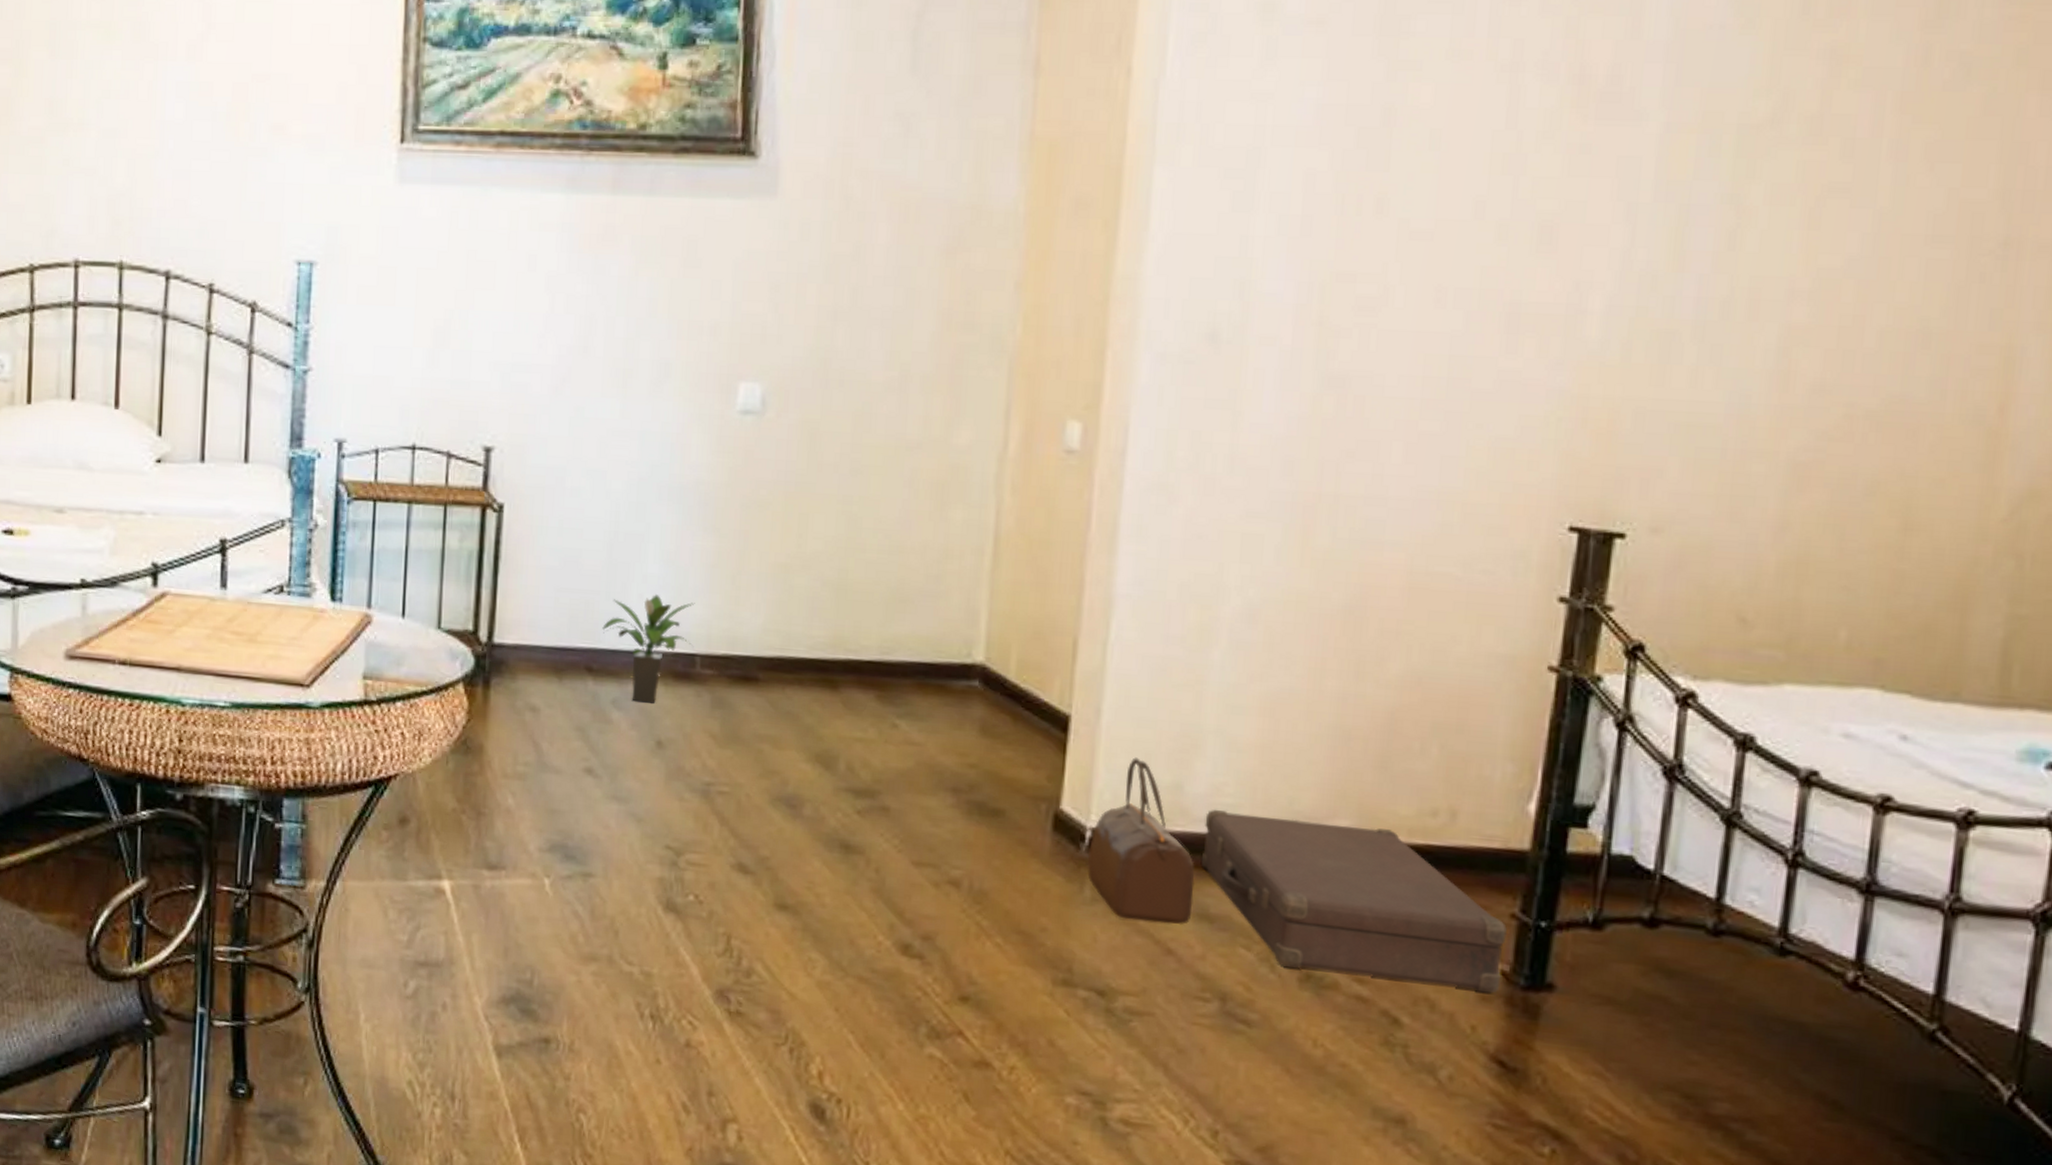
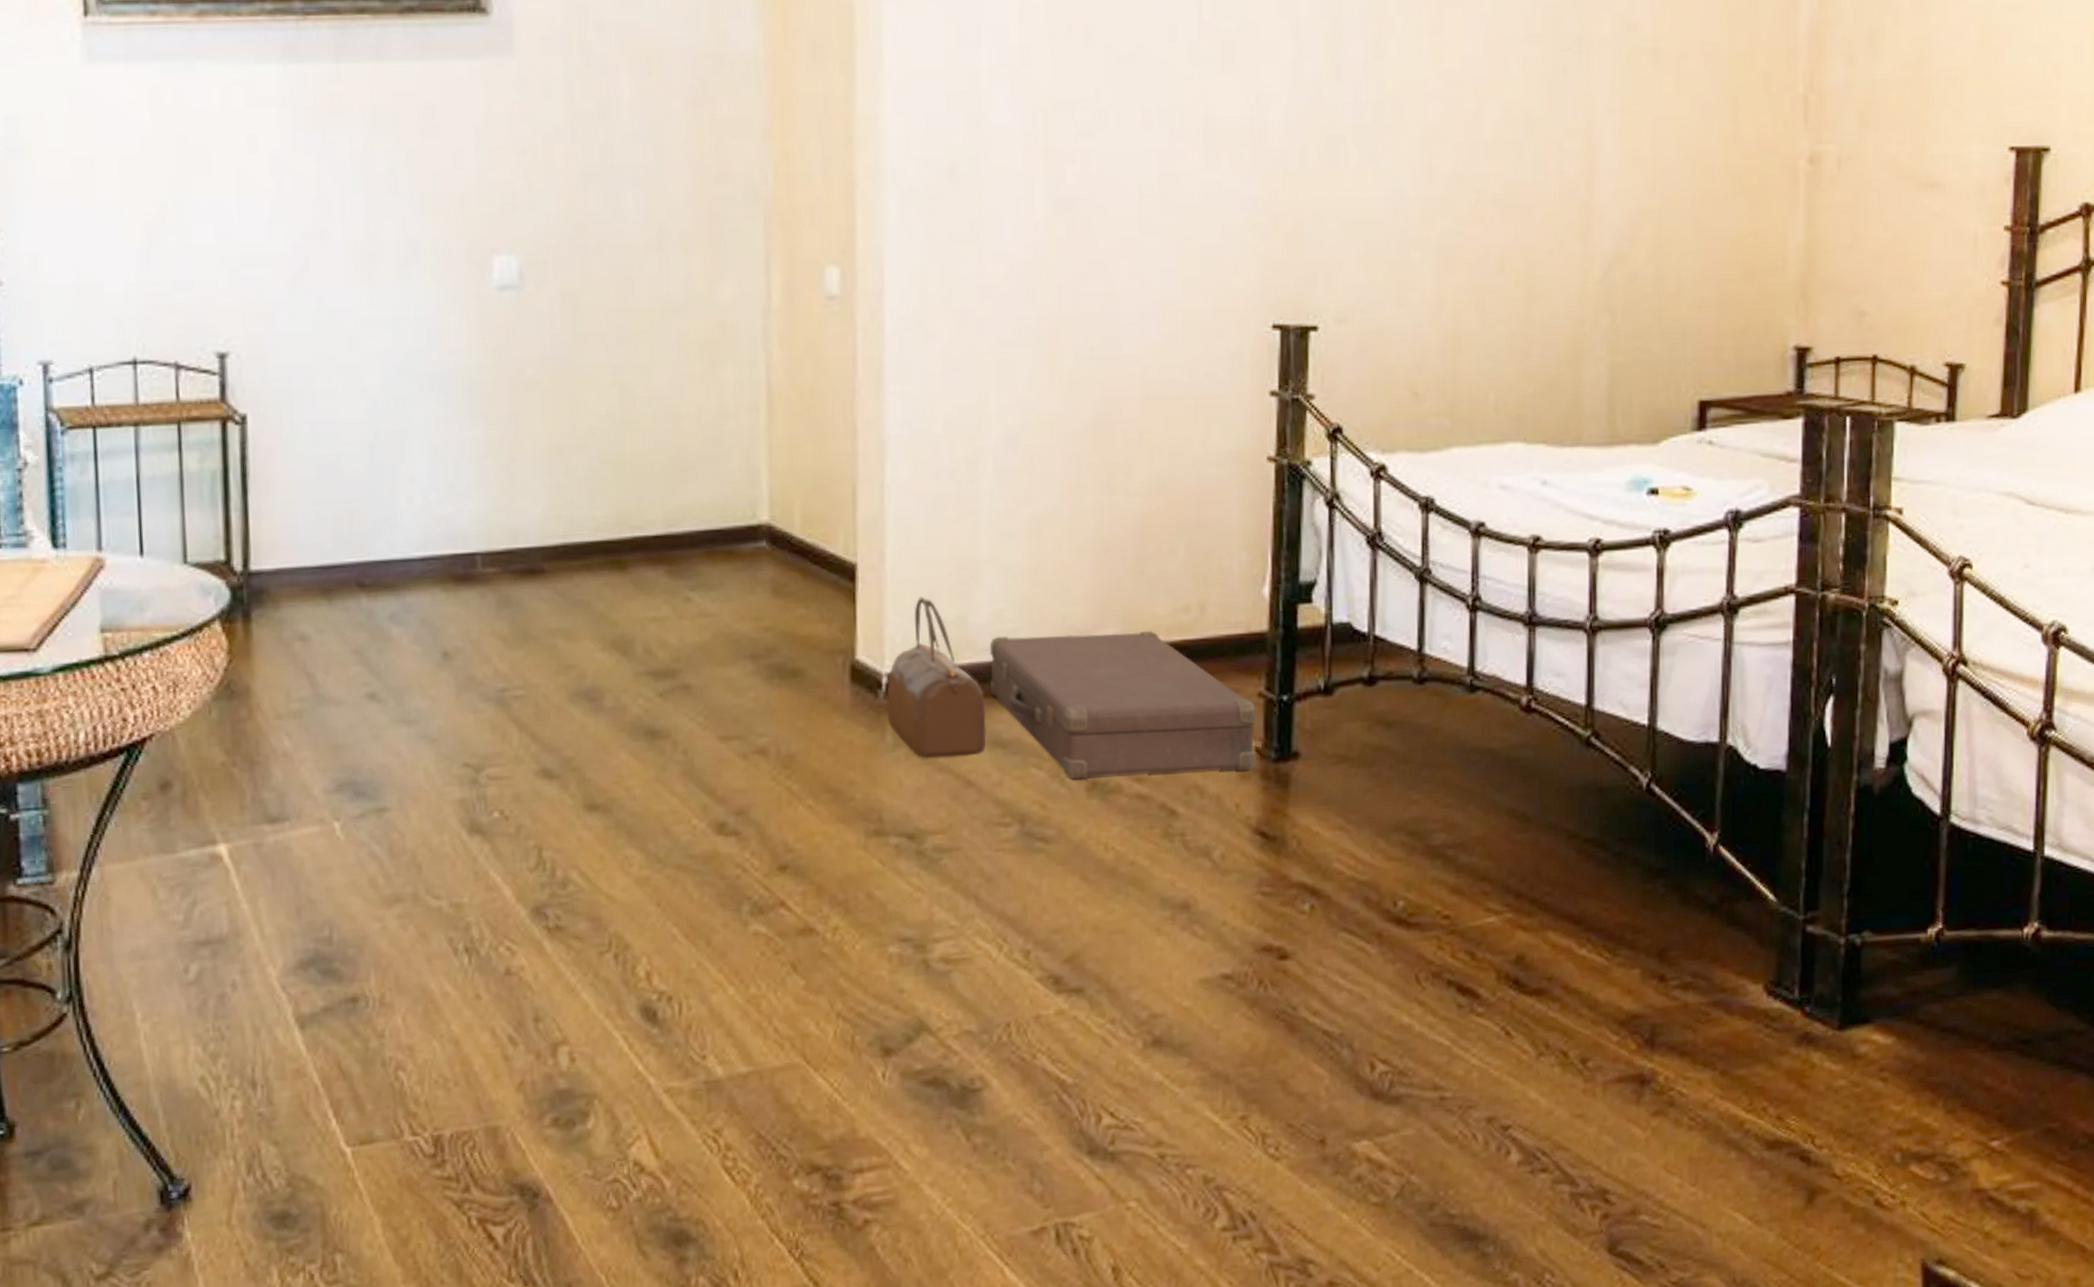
potted plant: present [602,593,695,703] -> none [371,493,473,613]

